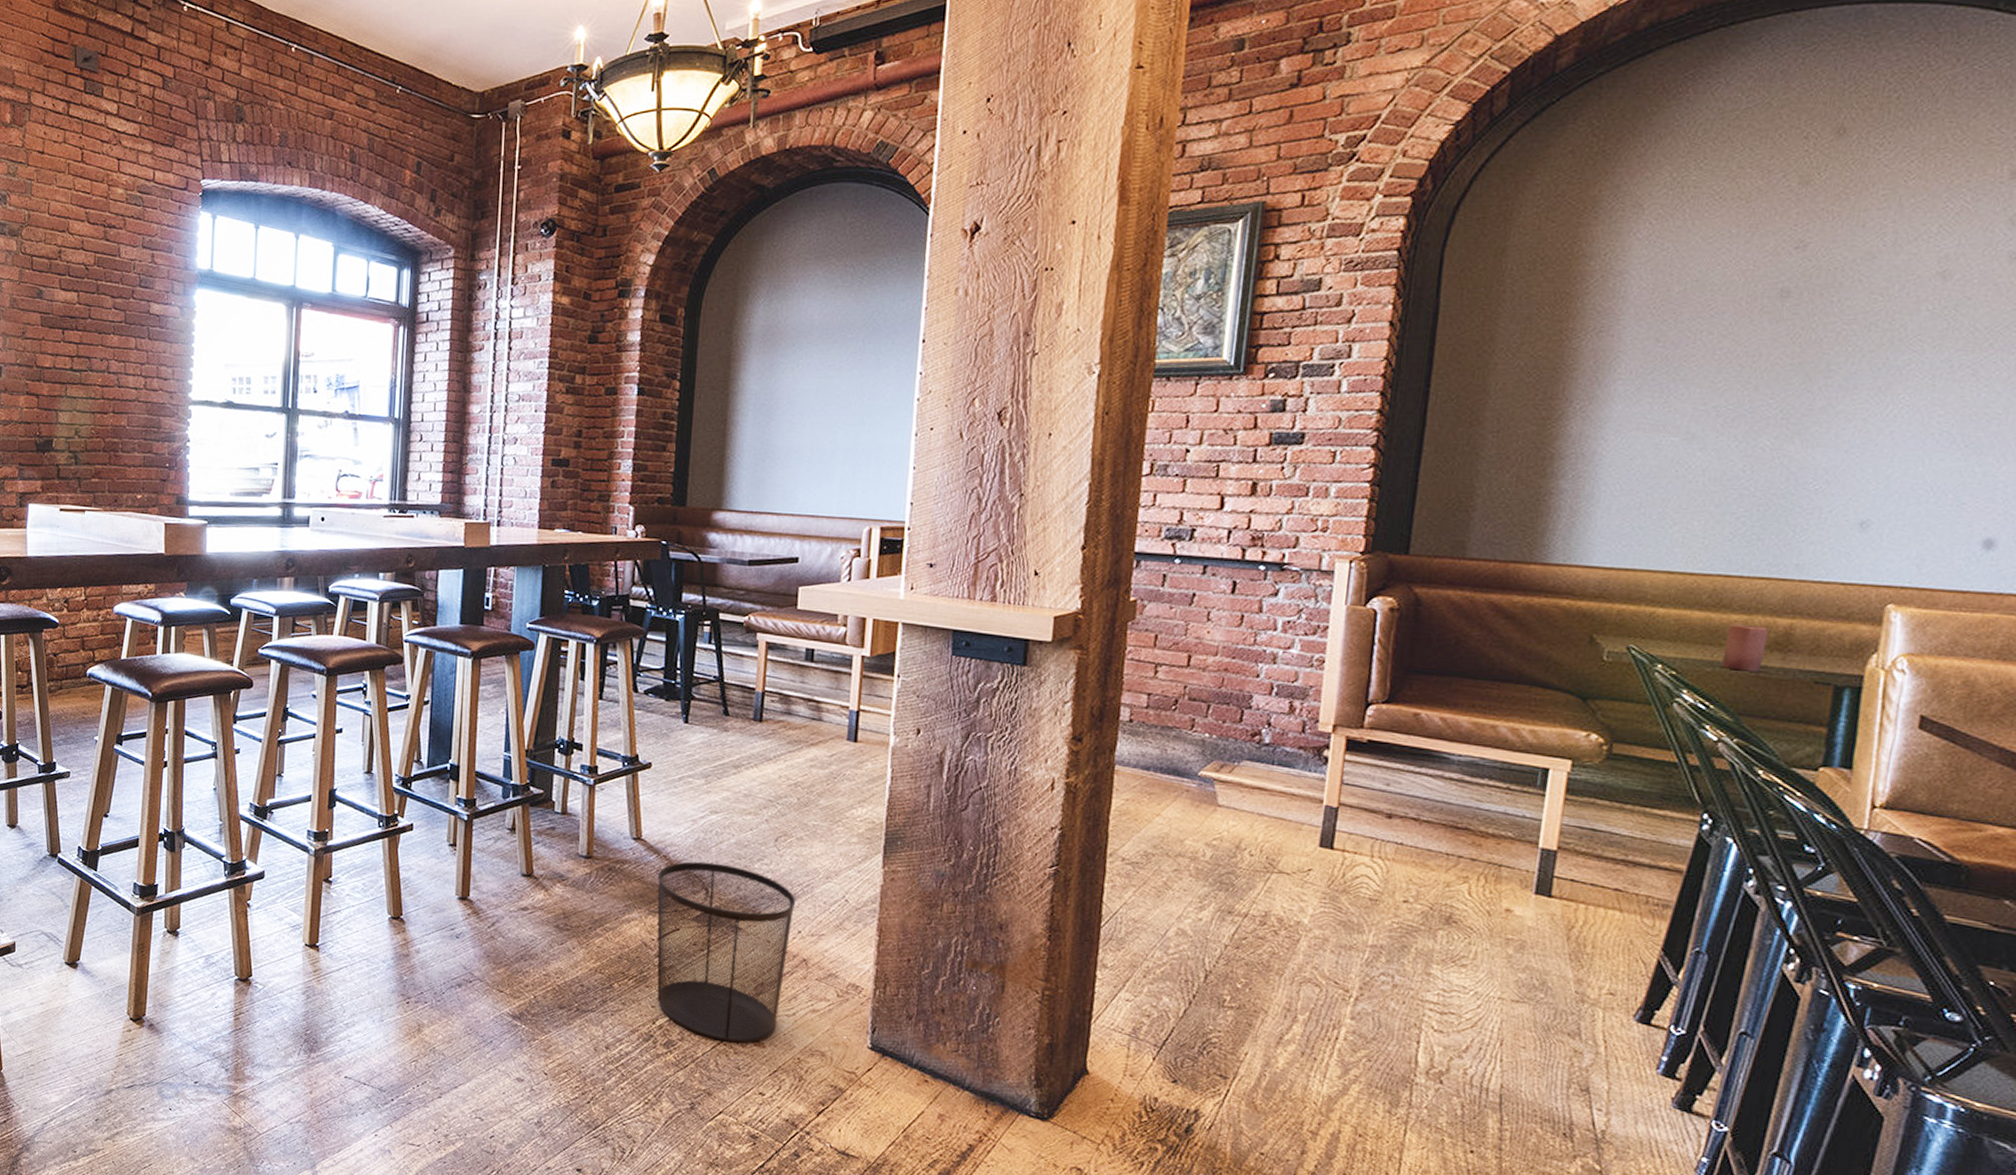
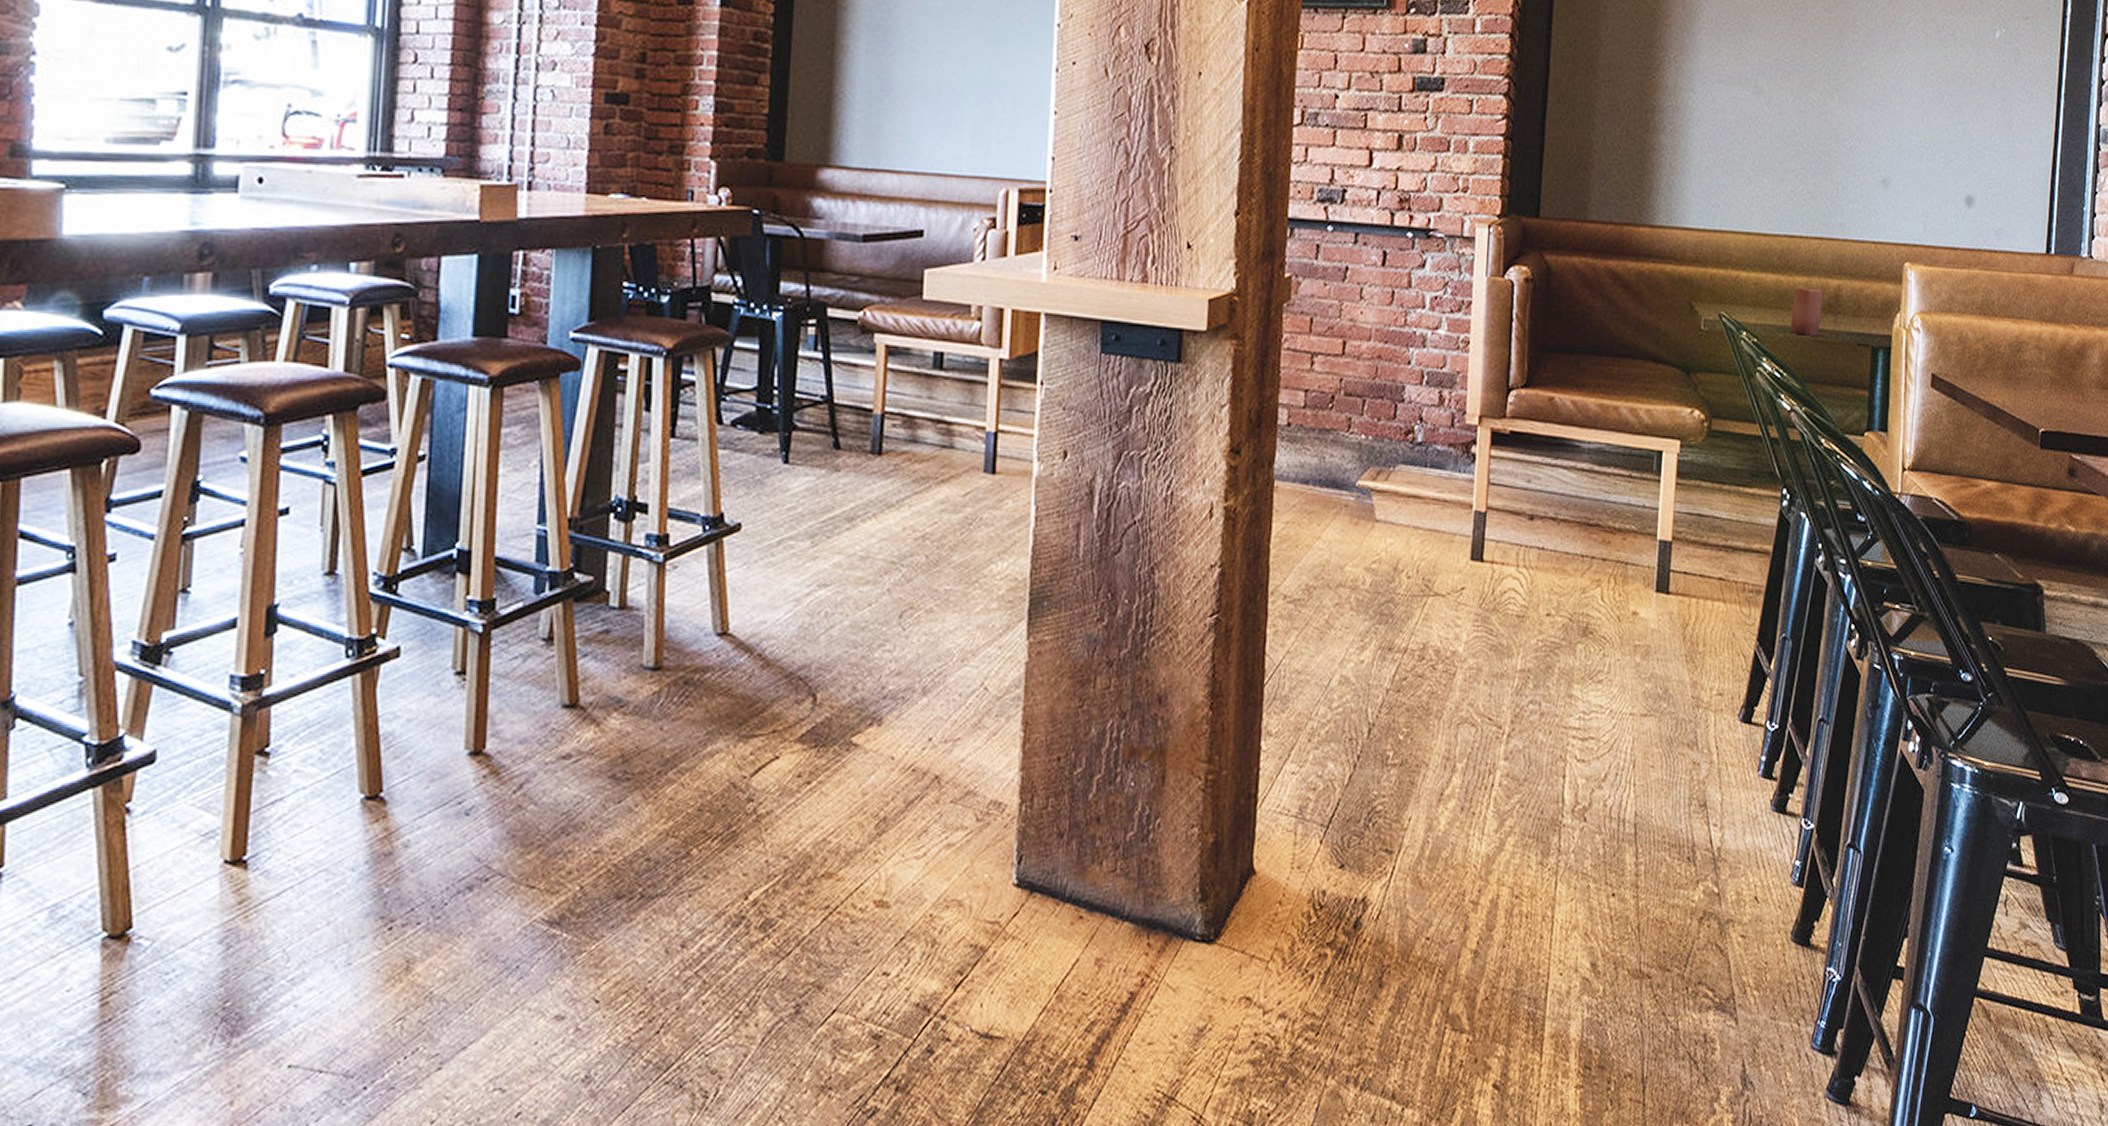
waste bin: present [657,861,796,1044] -> none [749,657,926,909]

